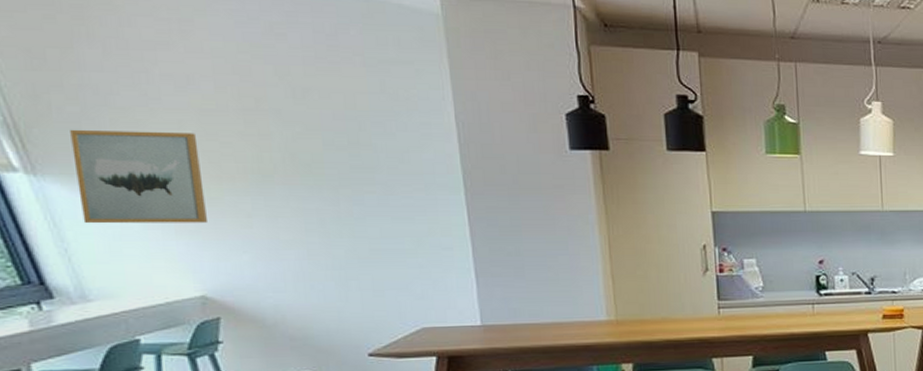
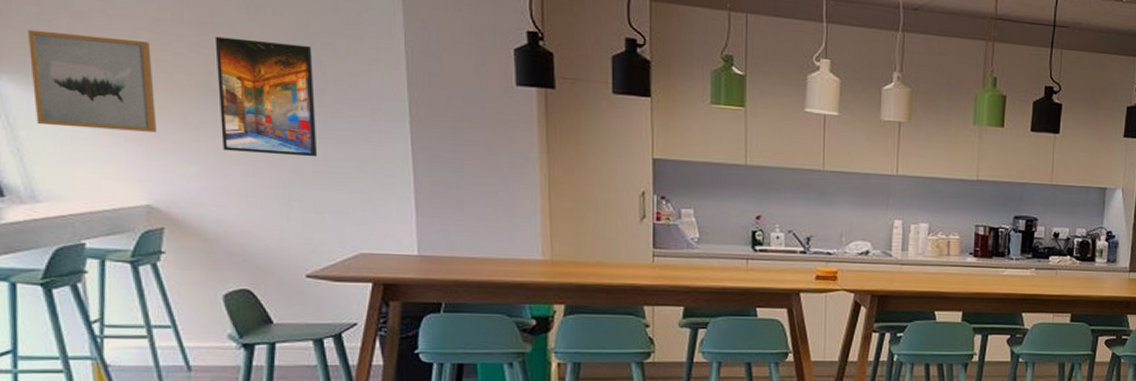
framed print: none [261,123,374,236] -> present [214,36,318,157]

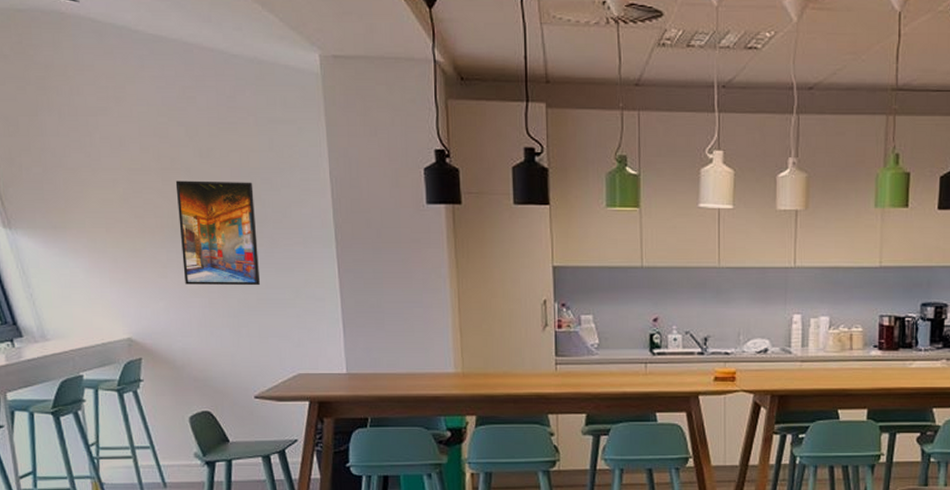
wall art: present [28,29,156,132] -> none [35,188,133,272]

